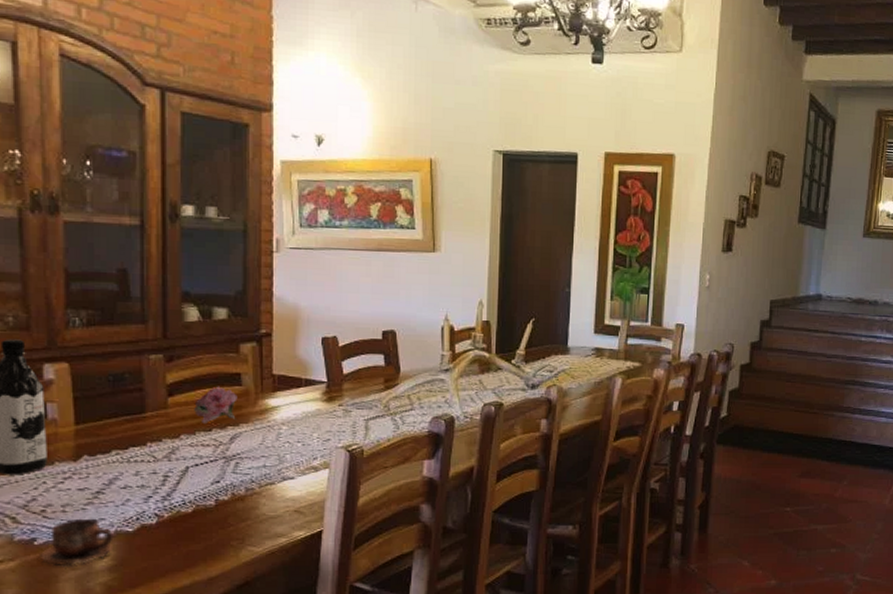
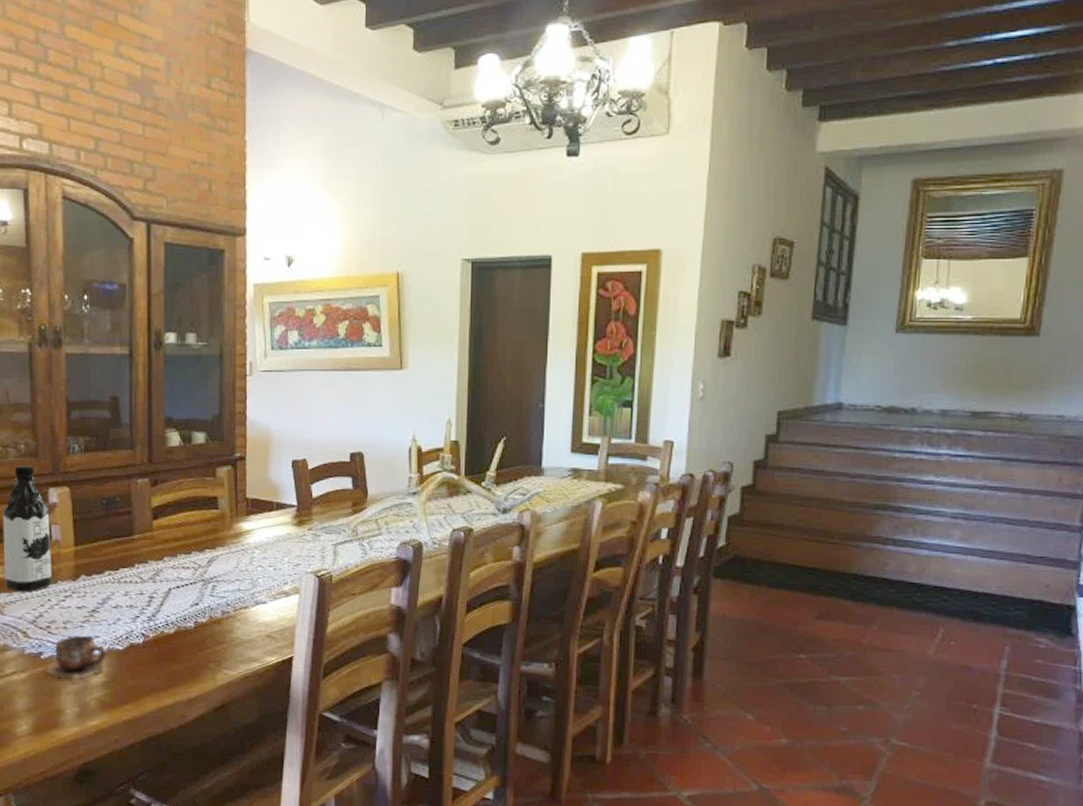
flower: present [194,386,238,425] -> none [176,509,214,547]

